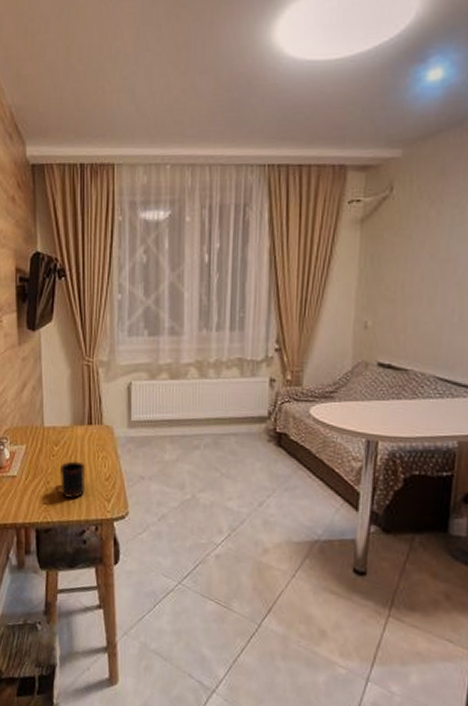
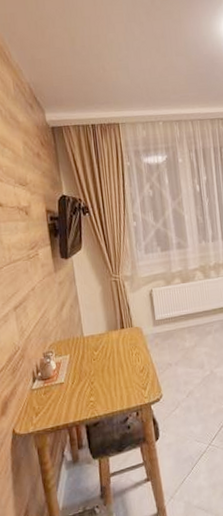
mug: present [59,461,86,499] -> none [101,360,125,394]

